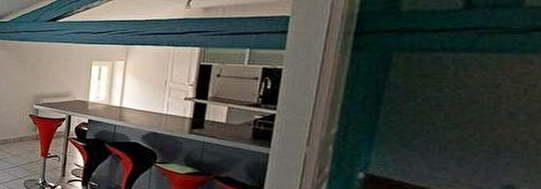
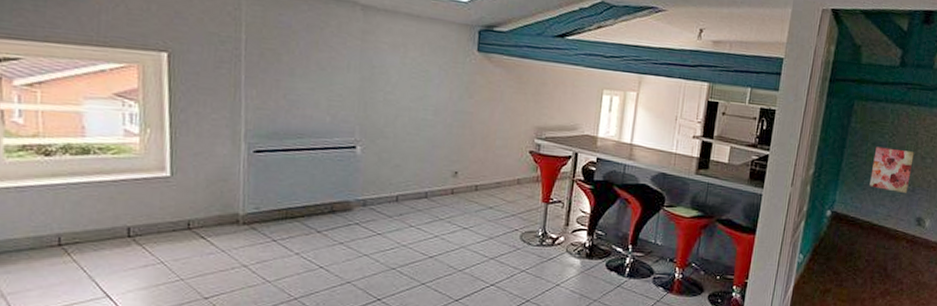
wall art: none [422,102,495,156] -> present [869,146,914,193]

